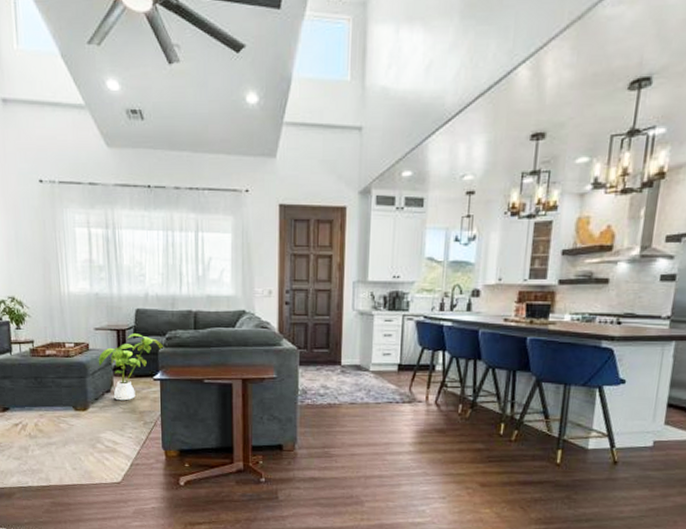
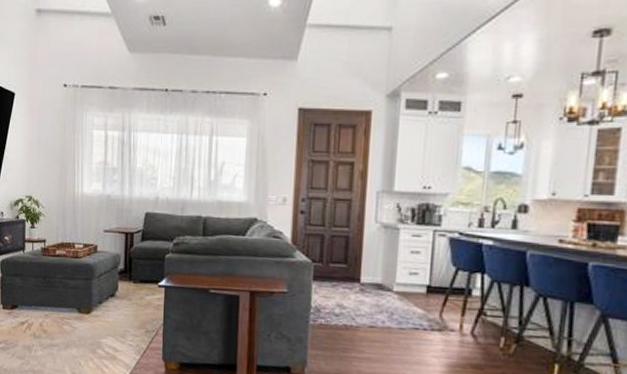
house plant: present [98,334,164,401] -> none [105,237,171,307]

